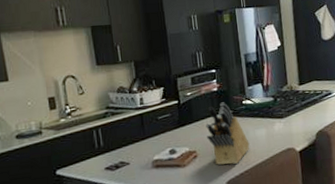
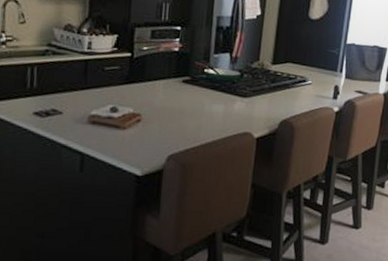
knife block: present [206,102,250,165] -> none [156,65,203,138]

